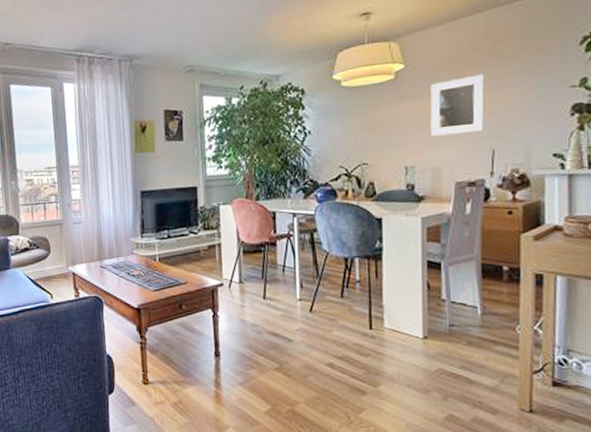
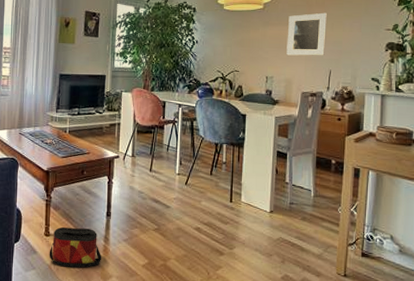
bag: none [150,373,215,419] -> present [49,227,102,268]

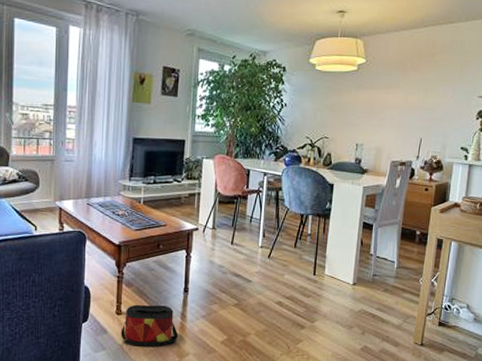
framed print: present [286,12,328,56] -> none [378,76,423,123]

